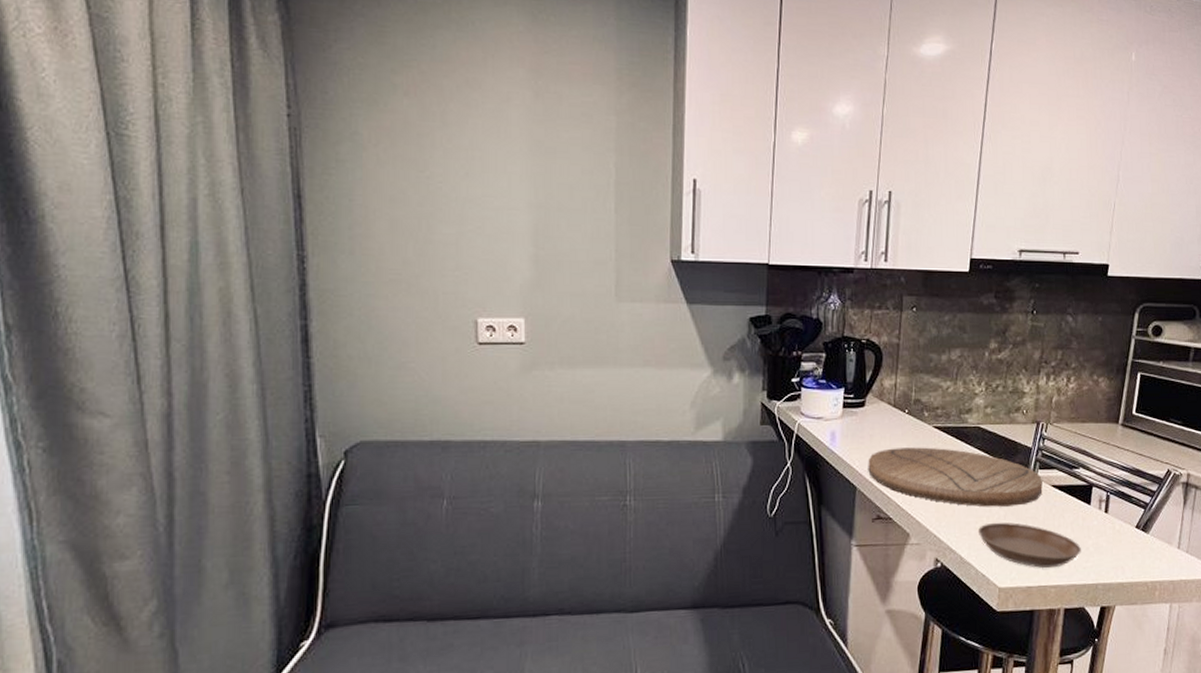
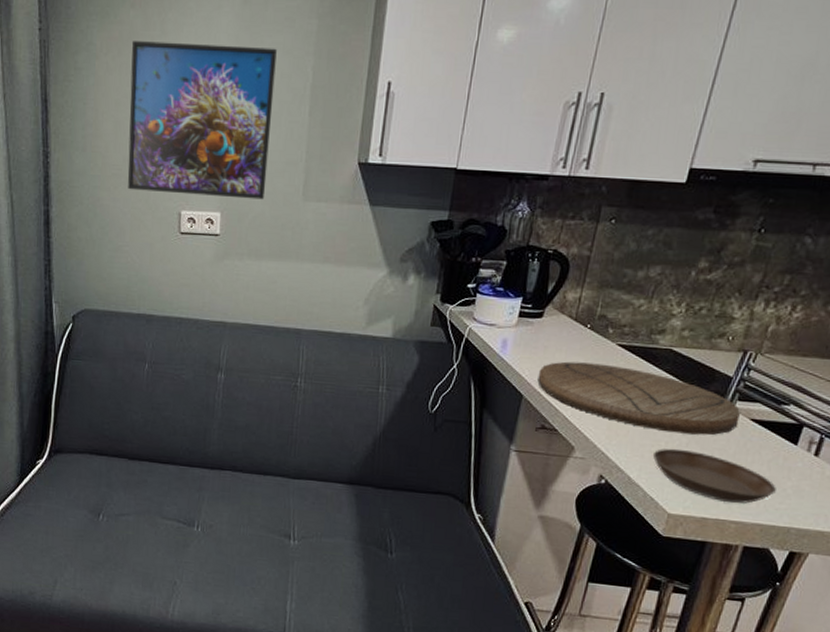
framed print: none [407,132,575,302] -> present [127,41,277,200]

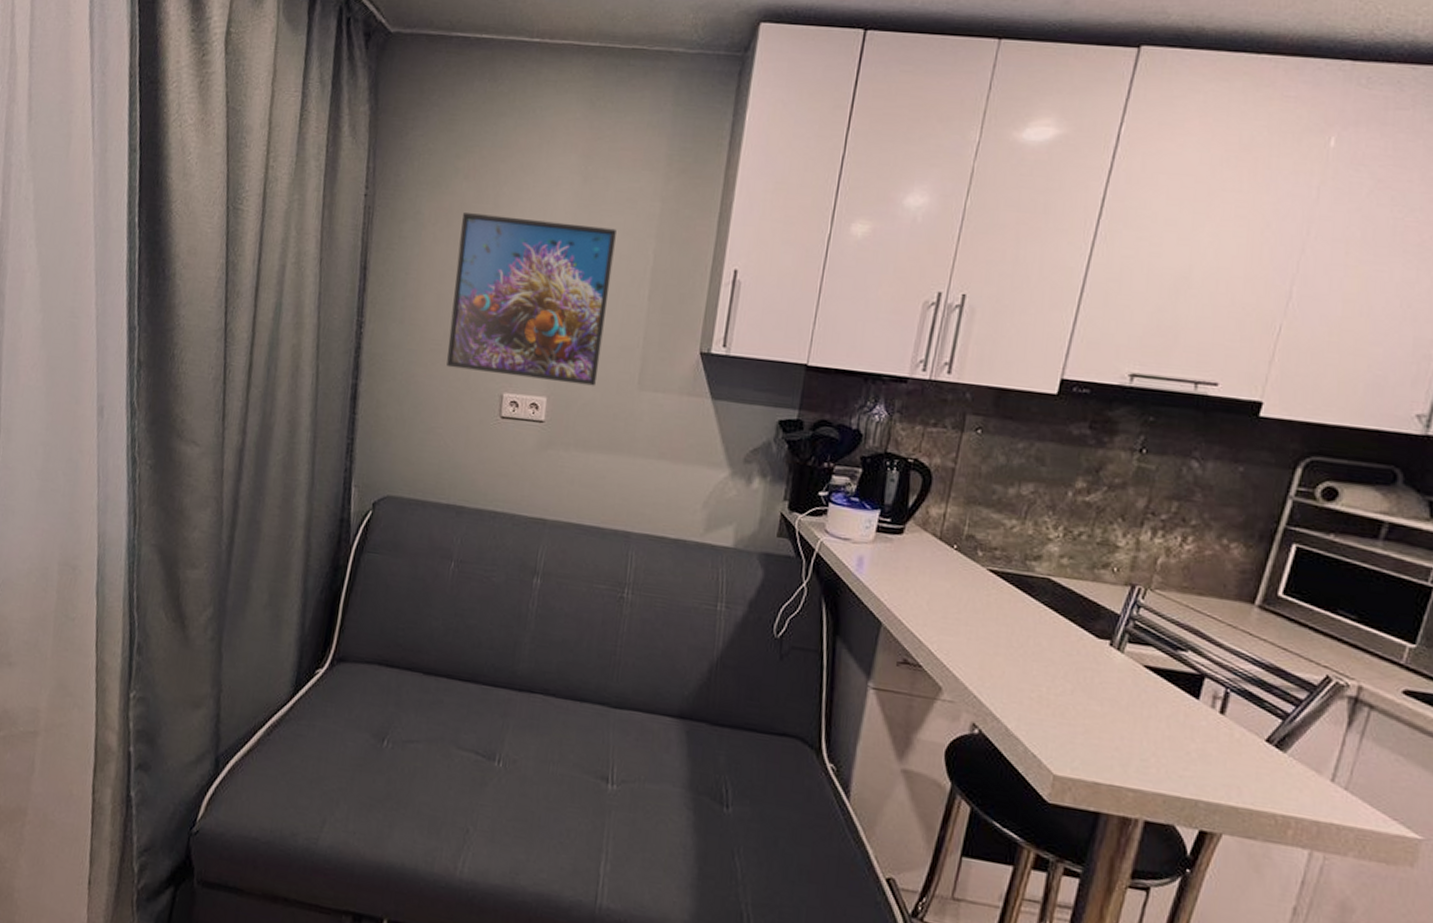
cutting board: present [537,361,740,435] -> none [898,586,1131,682]
saucer: present [652,448,776,504] -> none [1032,695,1178,768]

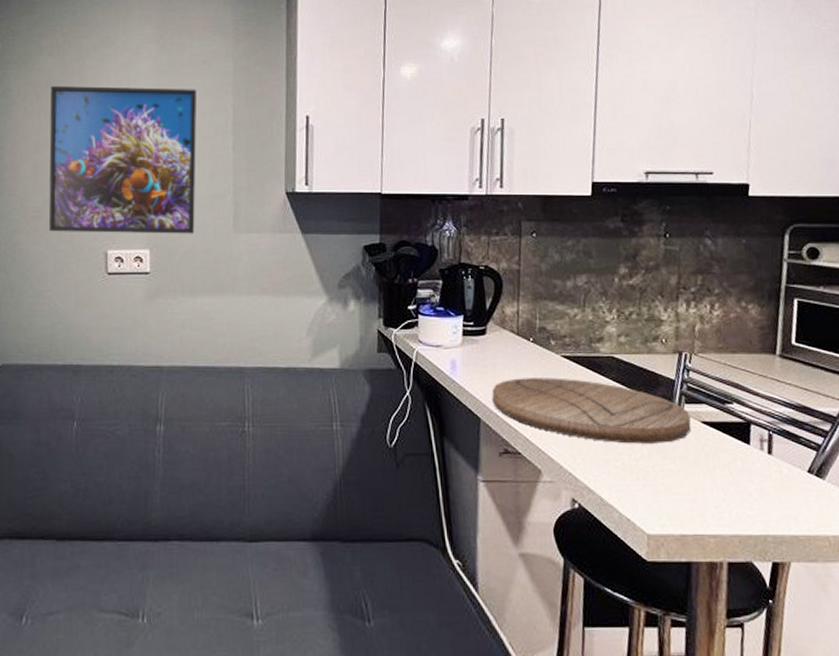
cutting board: none [898,586,1131,682] -> present [491,377,691,444]

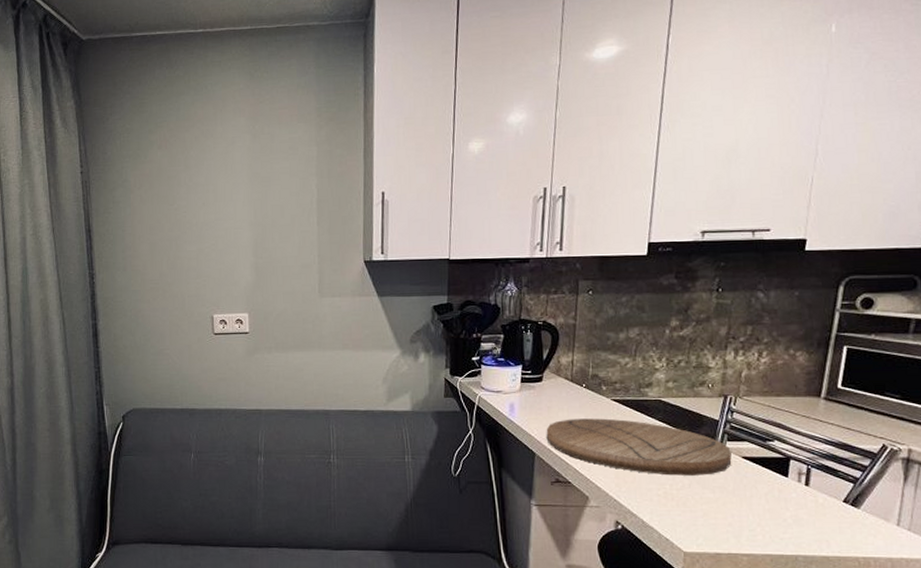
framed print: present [48,86,196,234] -> none [160,172,286,300]

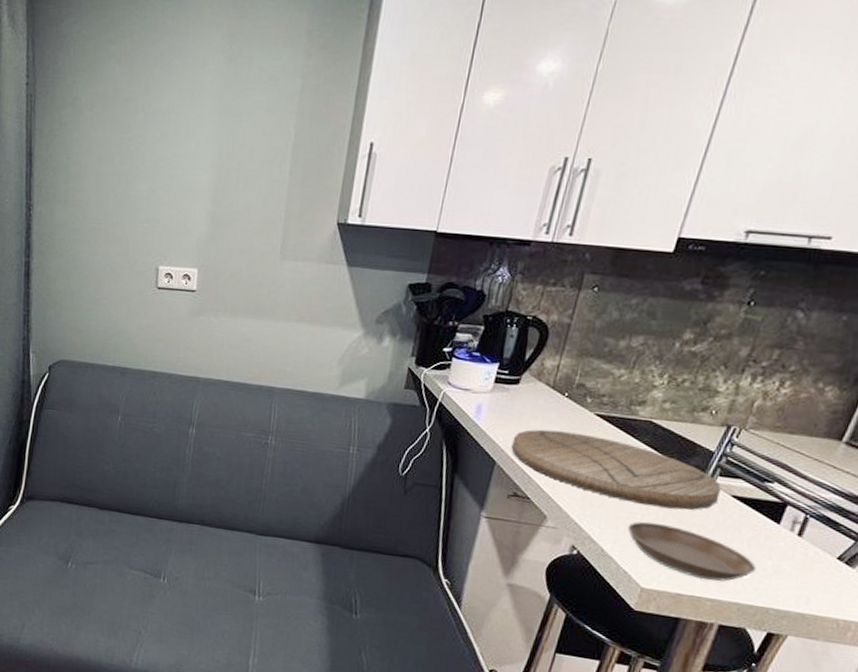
saucer: none [660,490,777,537] -> present [627,521,756,581]

